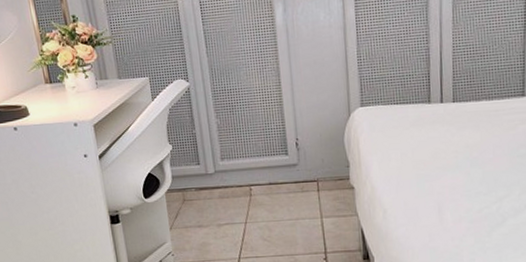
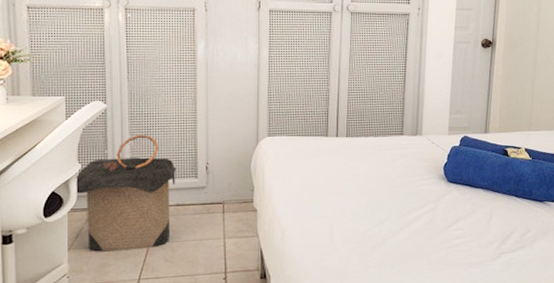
laundry hamper: none [167,111,266,232] -> present [74,134,177,252]

